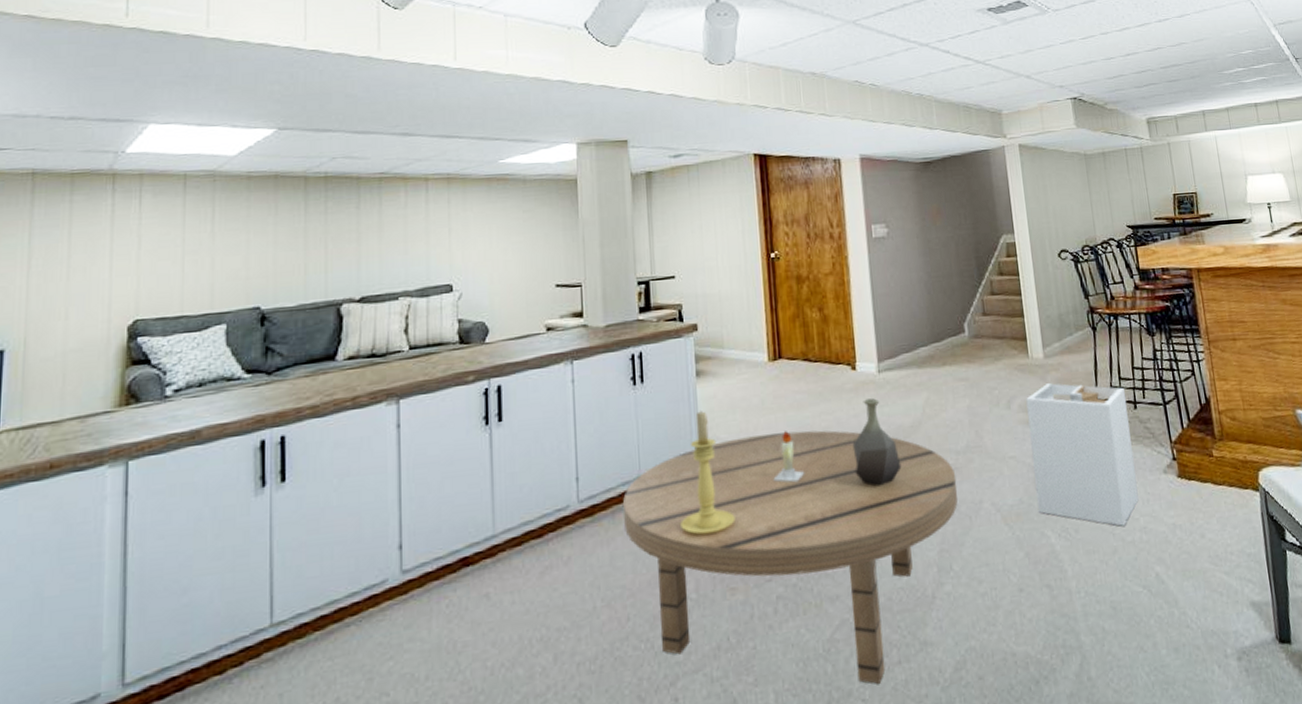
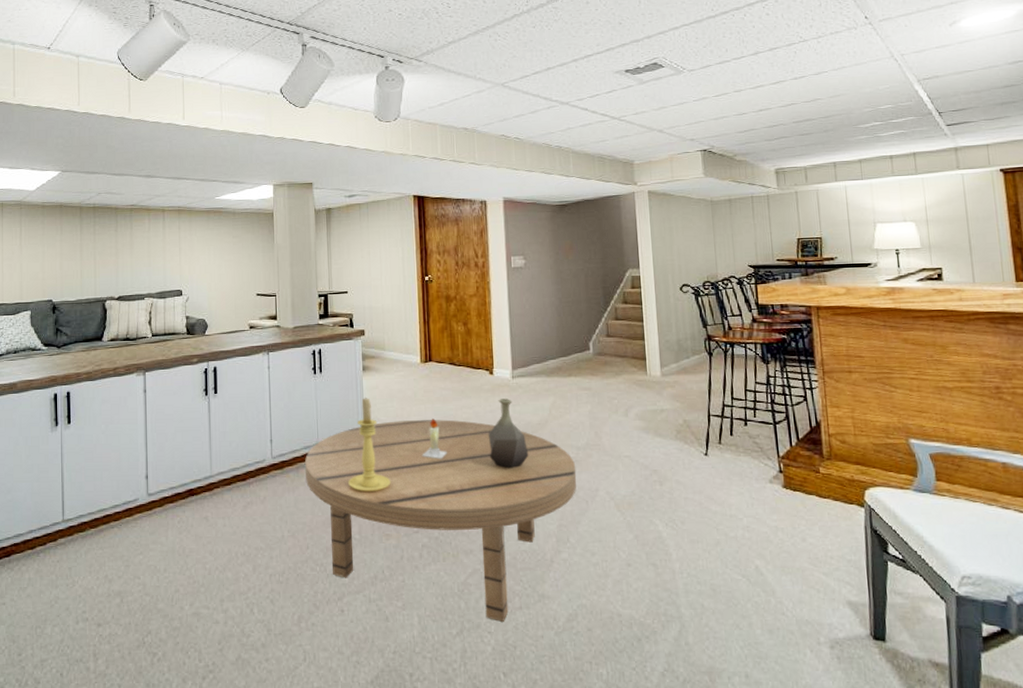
laundry hamper: present [1026,383,1139,527] -> none [642,398,744,523]

